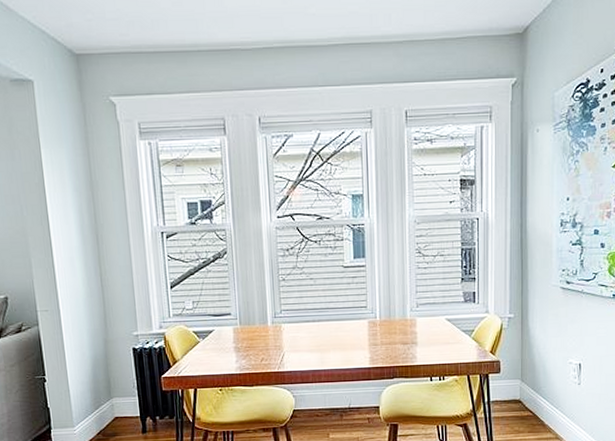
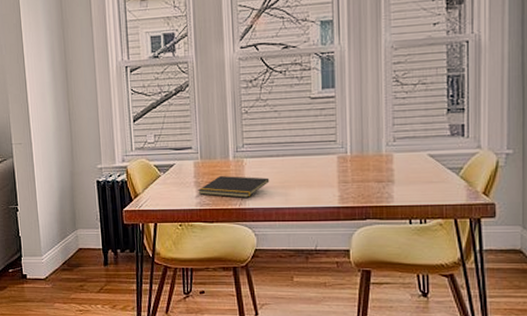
notepad: none [237,340,306,362] -> present [198,176,270,198]

